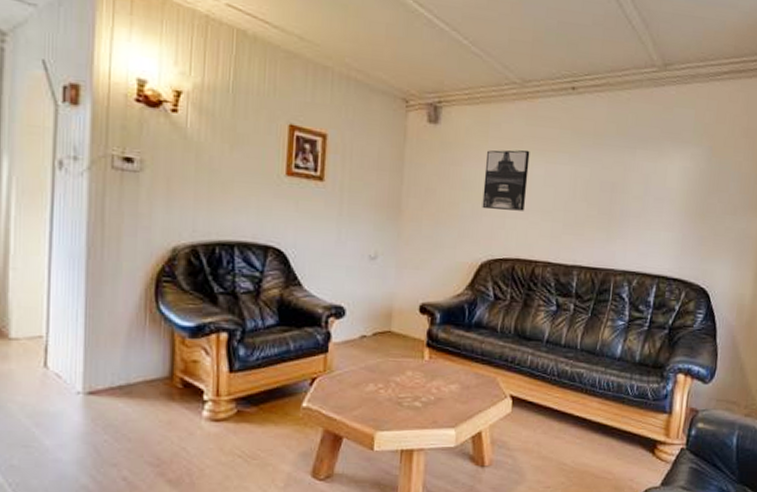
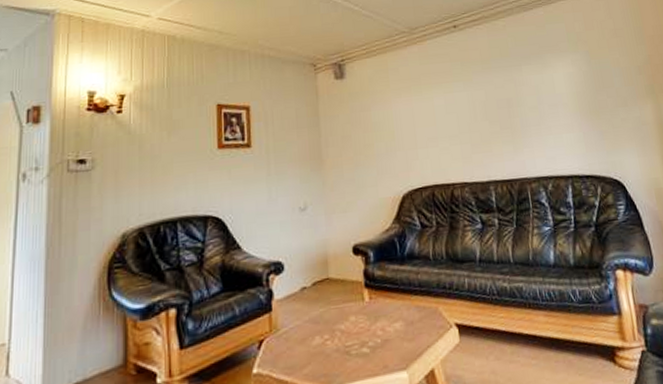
wall art: present [482,150,530,211] -> none [390,85,433,145]

